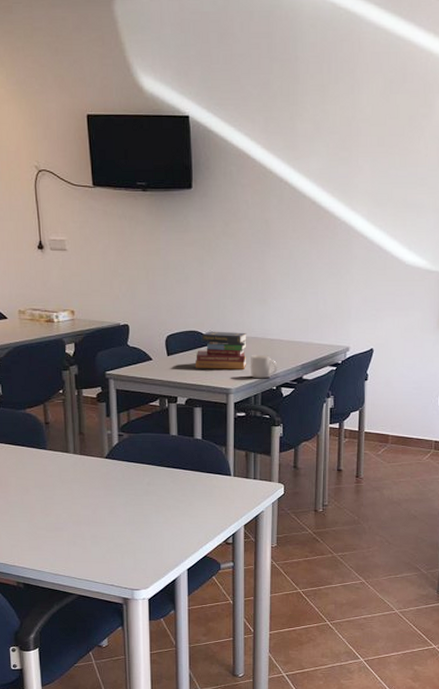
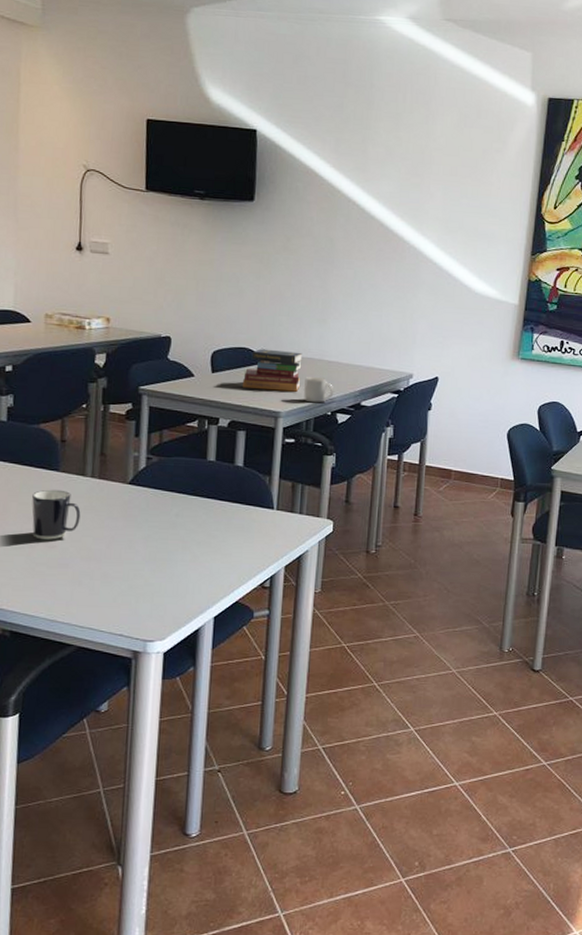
mug: none [26,465,69,508] -> present [31,489,81,540]

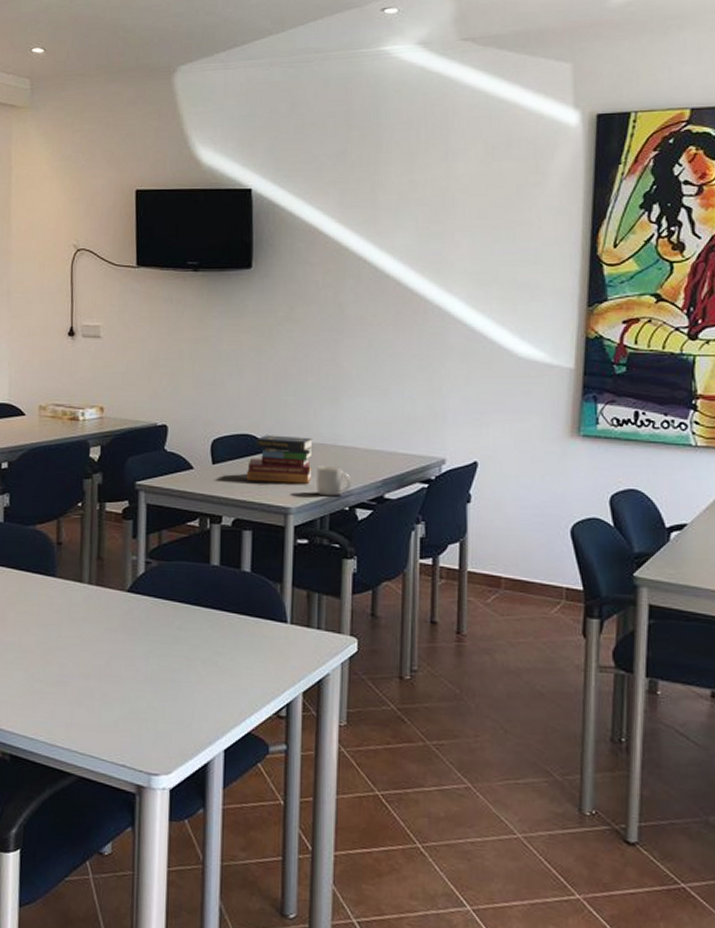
mug: present [31,489,81,540] -> none [28,597,79,654]

